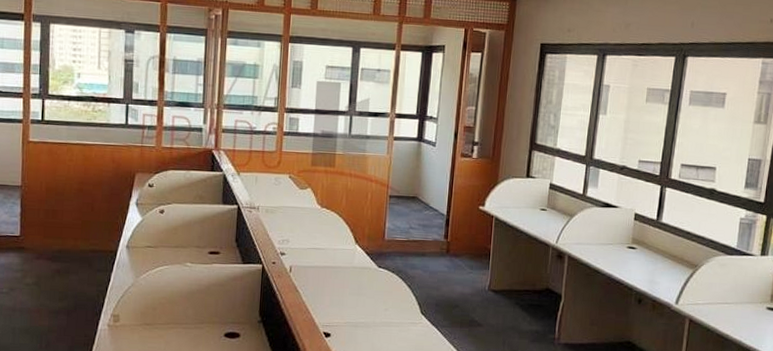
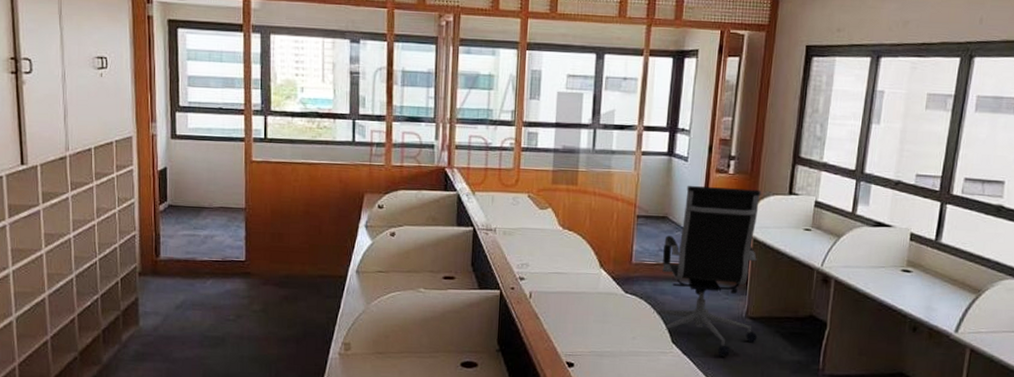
office chair: none [404,168,502,327] -> present [653,185,761,357]

